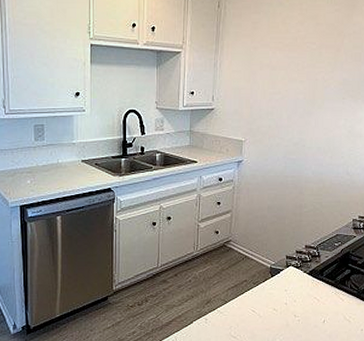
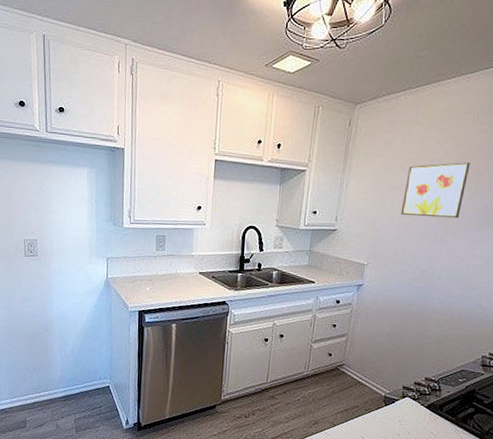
wall art: none [271,39,329,92] -> present [400,161,471,219]

